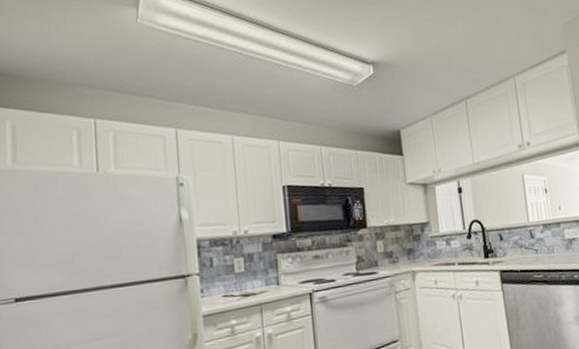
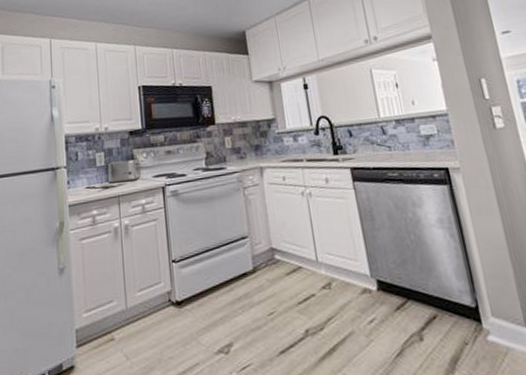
toaster: none [246,265,285,292] -> present [106,159,140,185]

